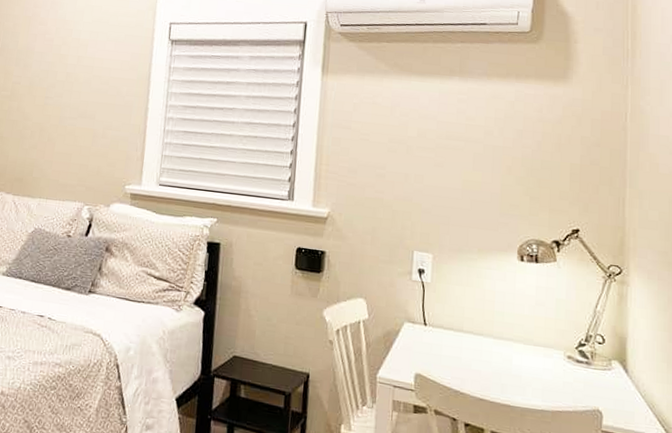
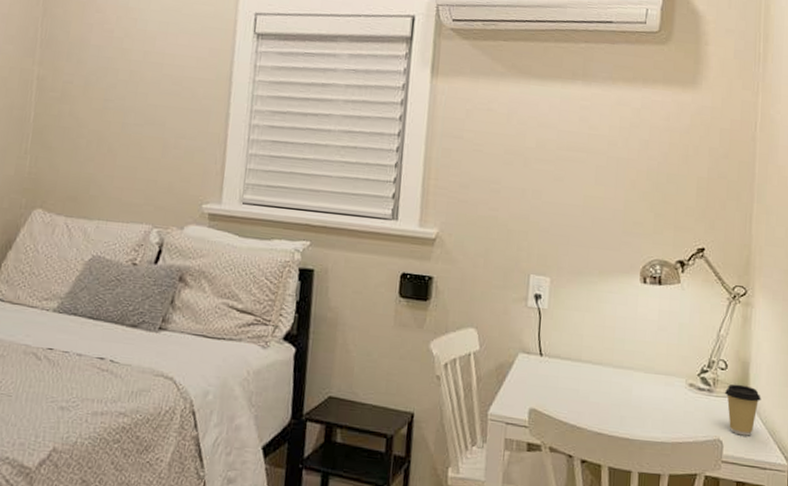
coffee cup: none [602,357,639,408] -> present [724,384,761,436]

